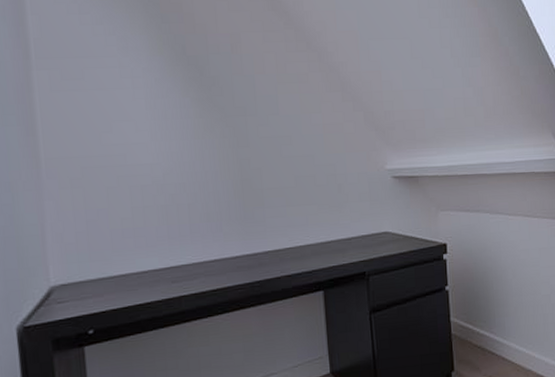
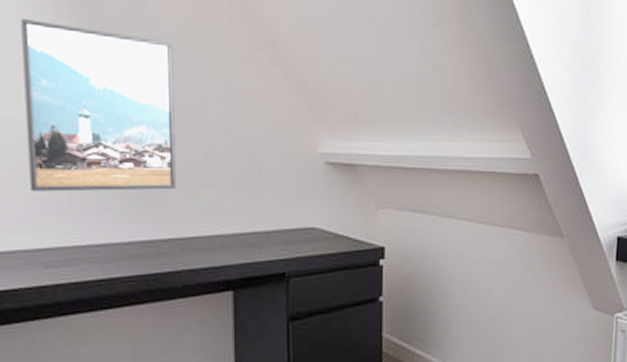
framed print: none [146,84,273,221] -> present [21,19,176,192]

